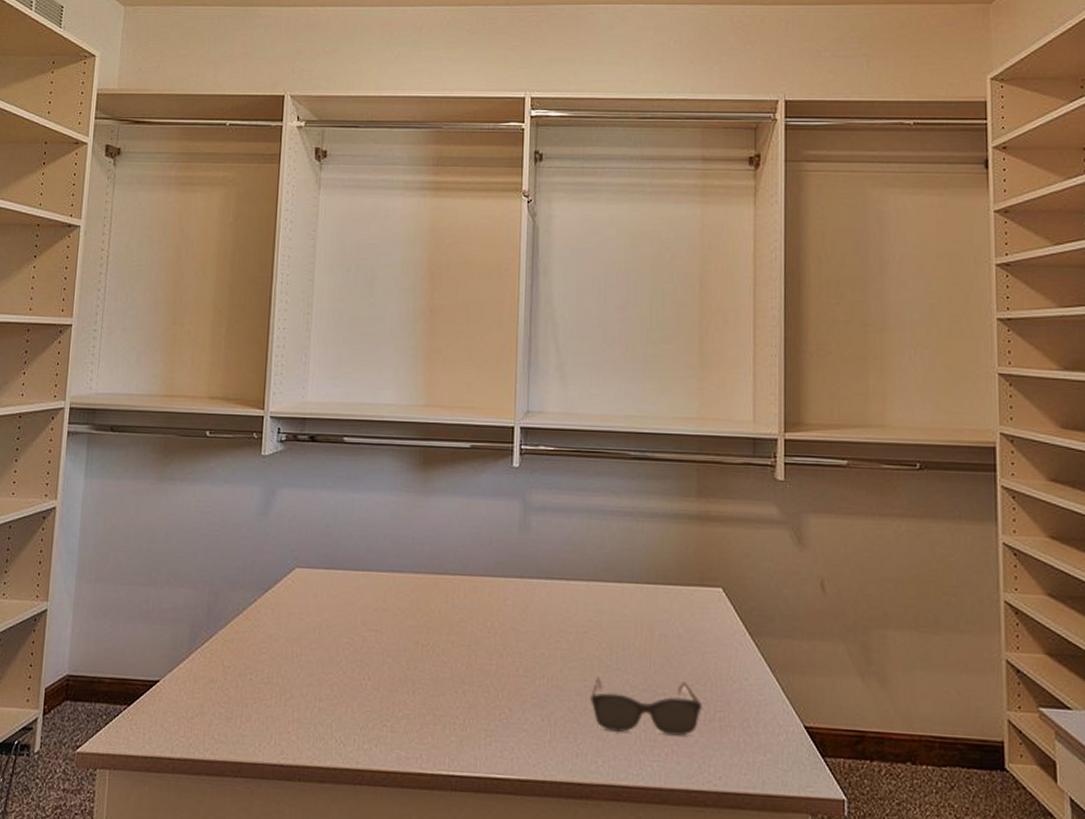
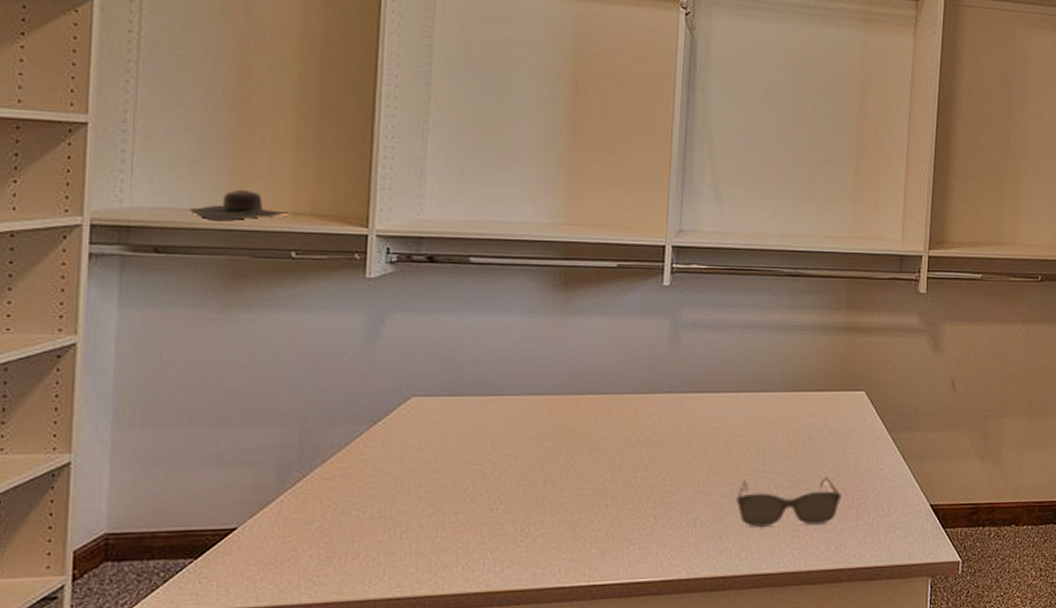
hat: none [135,377,205,405] -> present [189,189,288,221]

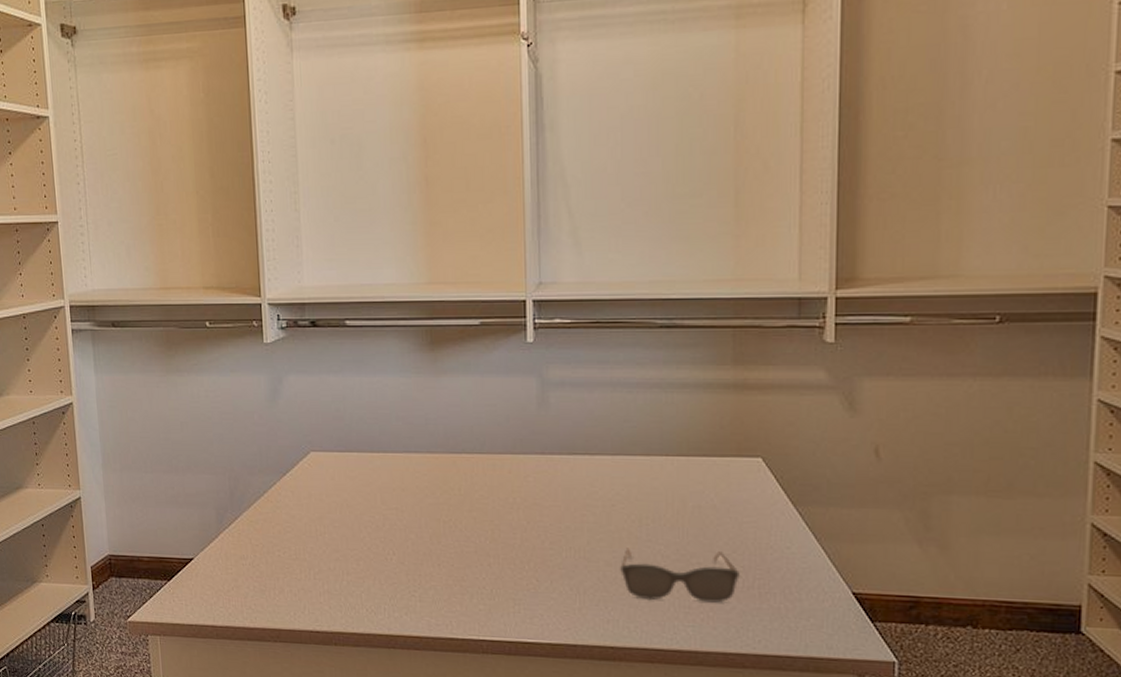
hat: present [189,189,288,221] -> none [131,268,200,298]

